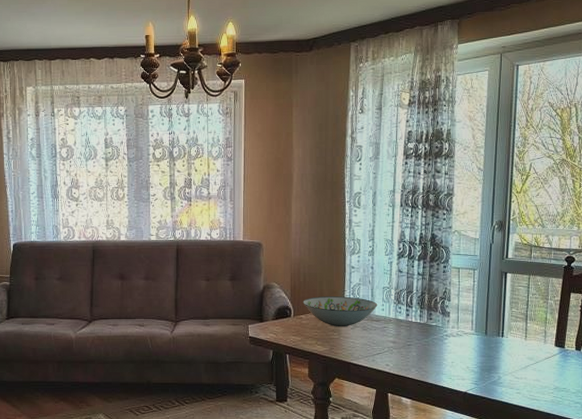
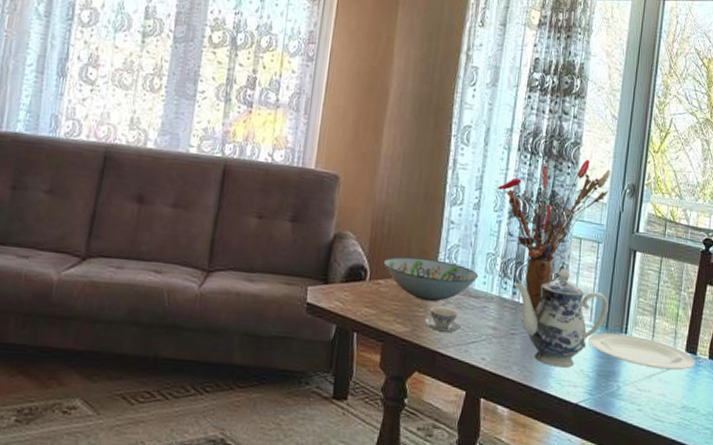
teacup: none [338,330,367,349] -> present [424,306,461,333]
bouquet: none [386,206,480,327] -> present [497,159,610,312]
teapot: none [407,293,486,366] -> present [514,268,609,368]
plate: none [470,337,565,361] -> present [587,332,696,371]

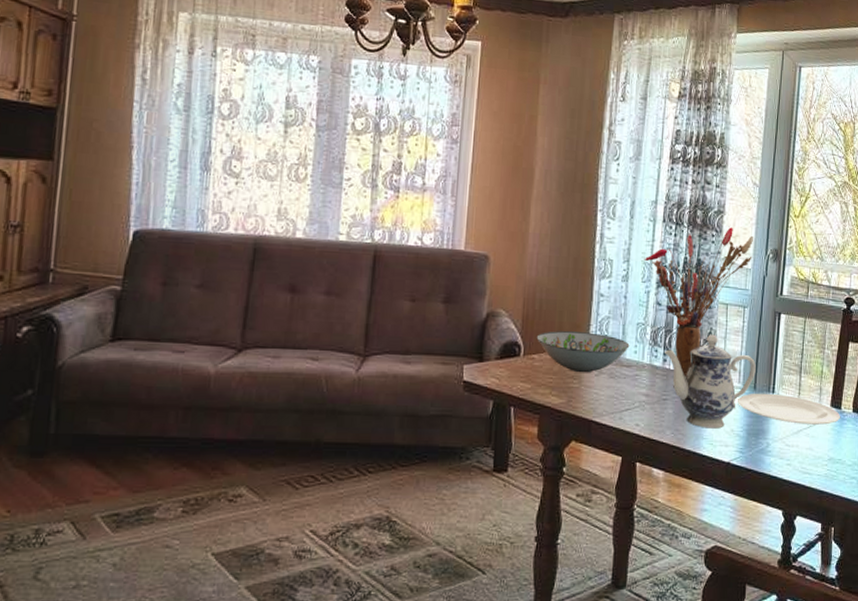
teacup: present [424,306,461,333] -> none [578,377,615,403]

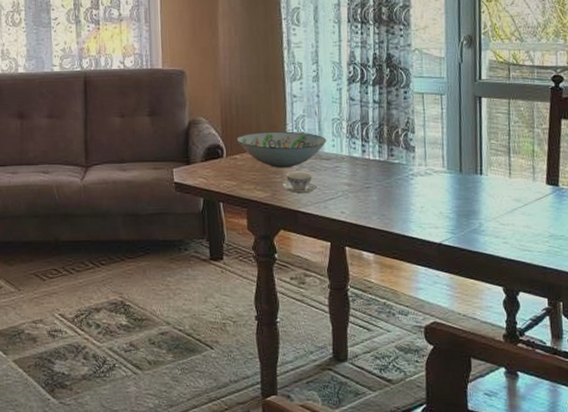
teacup: none [578,377,615,403] -> present [282,172,317,194]
bouquet: present [644,227,753,377] -> none [332,19,445,165]
teapot: present [665,334,756,429] -> none [363,123,460,212]
plate: present [737,393,841,425] -> none [442,175,560,203]

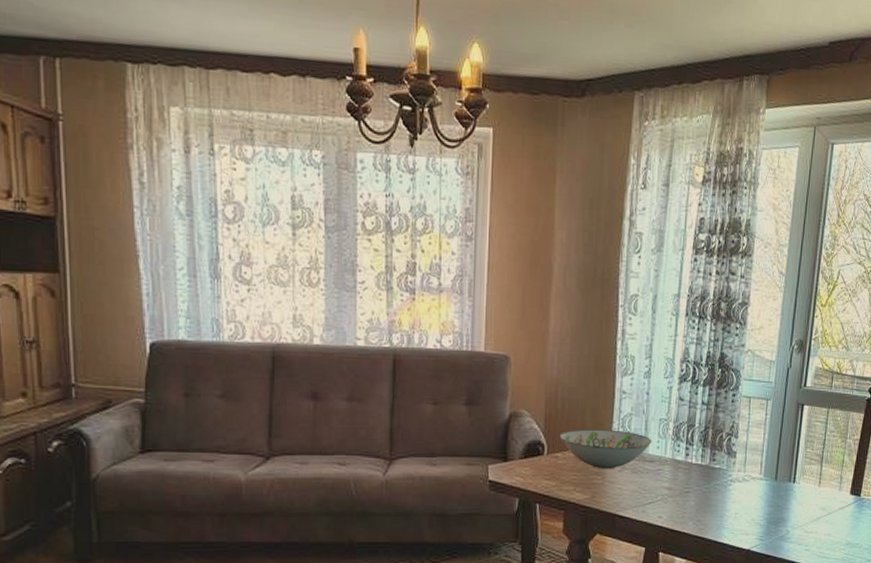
teacup: present [282,172,317,194] -> none [602,473,638,497]

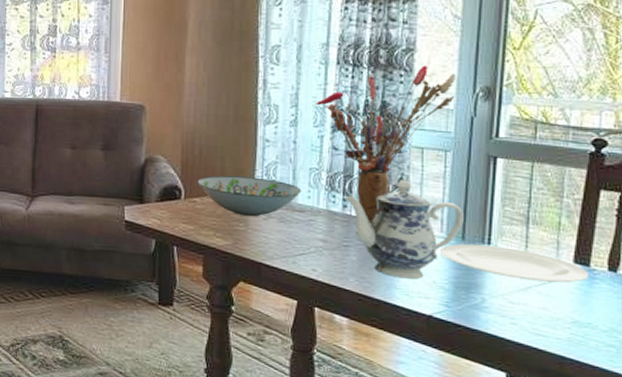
bouquet: none [666,319,778,470] -> present [315,65,455,224]
teapot: none [687,427,778,518] -> present [344,180,464,279]
plate: none [758,483,860,512] -> present [439,243,590,283]

